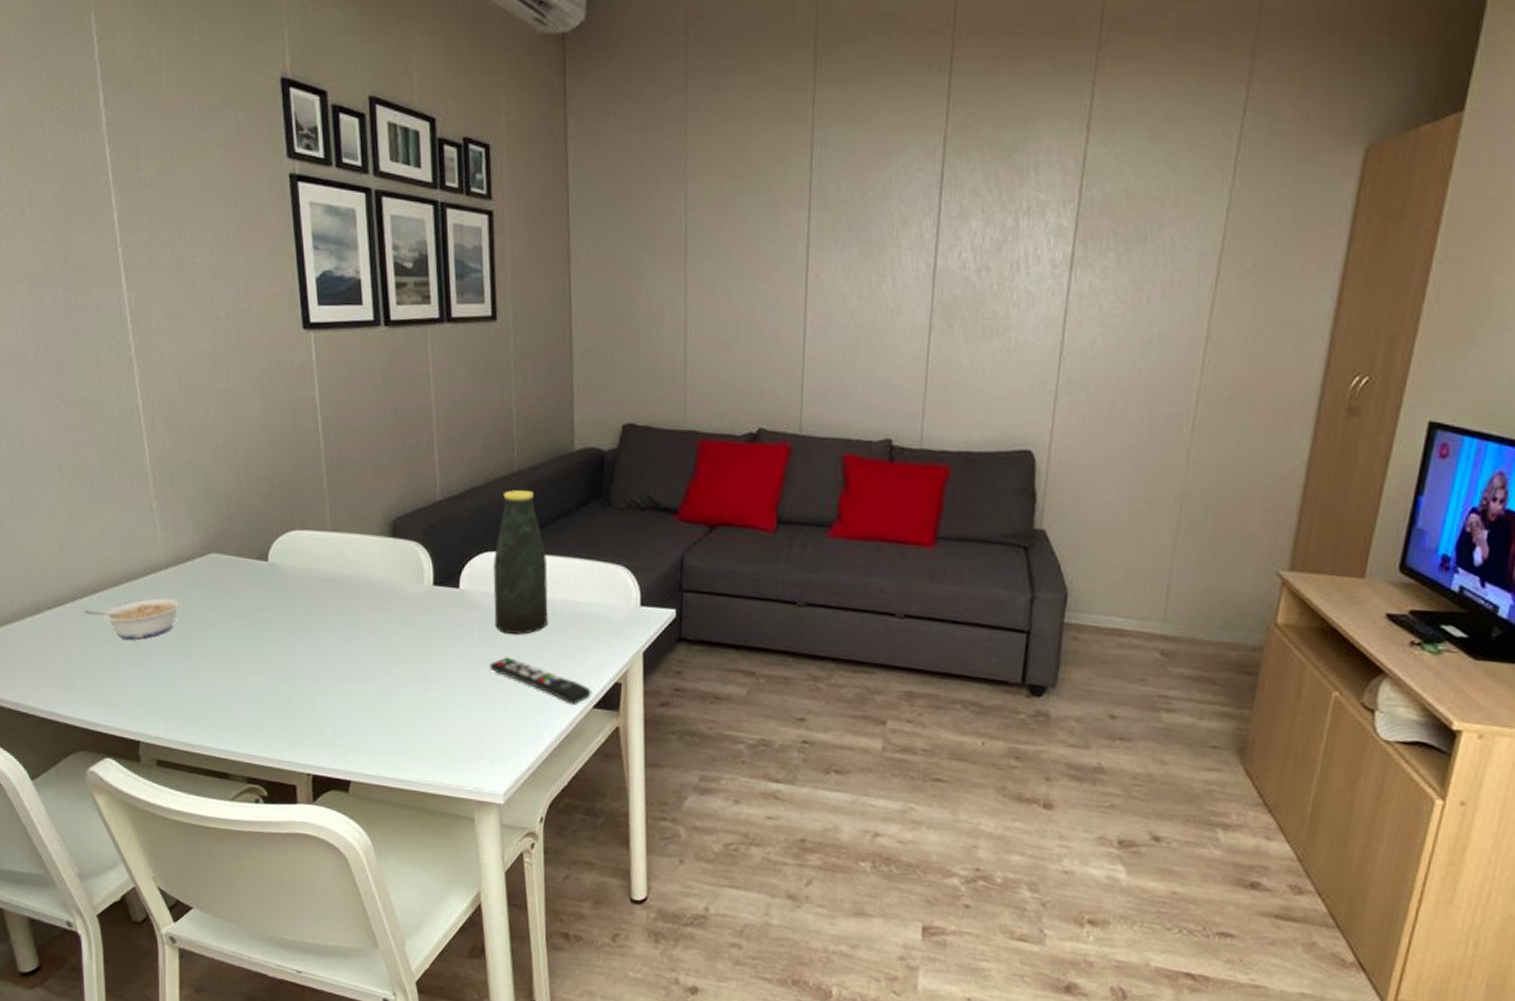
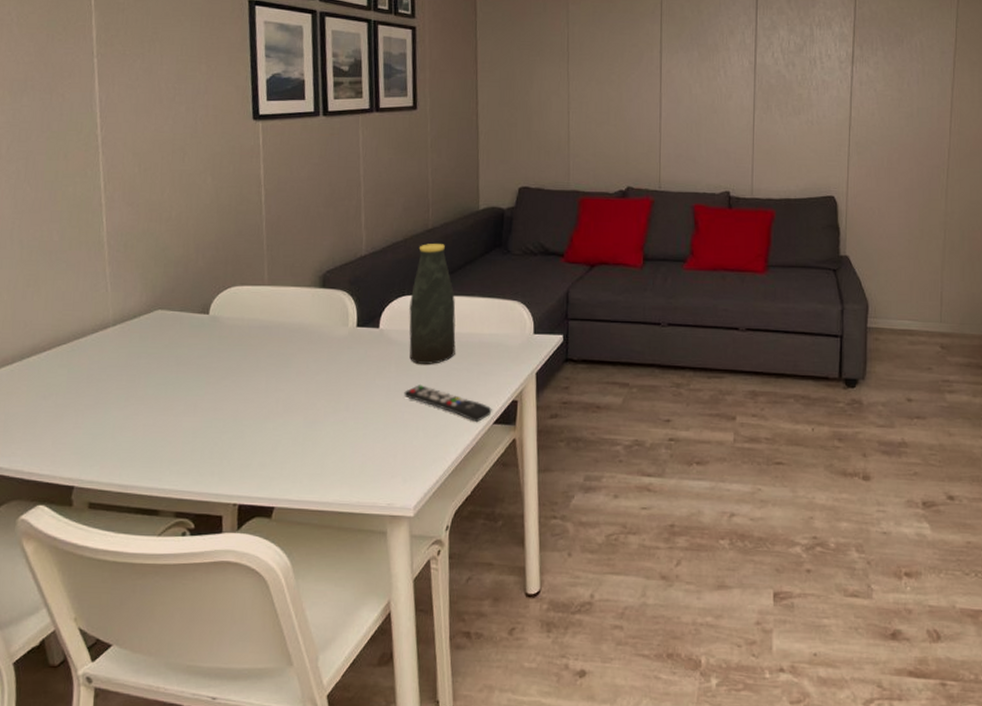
legume: present [84,597,183,640] -> none [30,352,127,392]

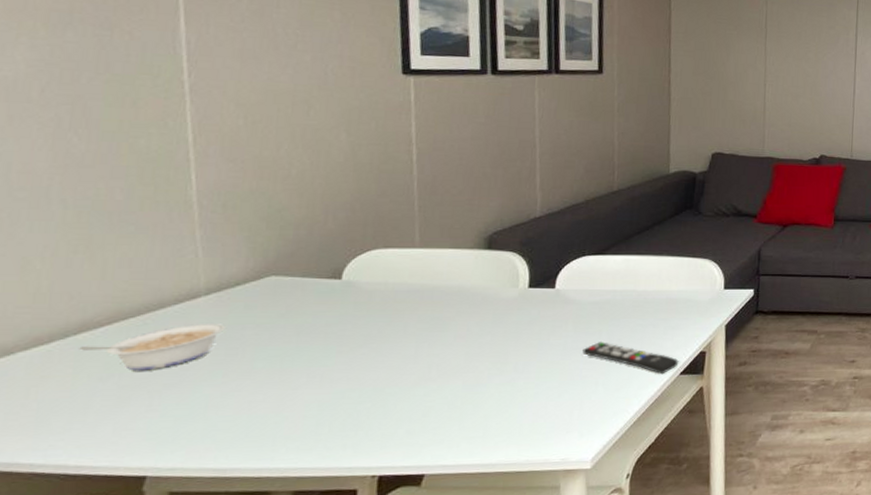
legume: none [30,352,127,392] -> present [79,324,225,371]
bottle: present [409,244,456,364] -> none [589,205,642,322]

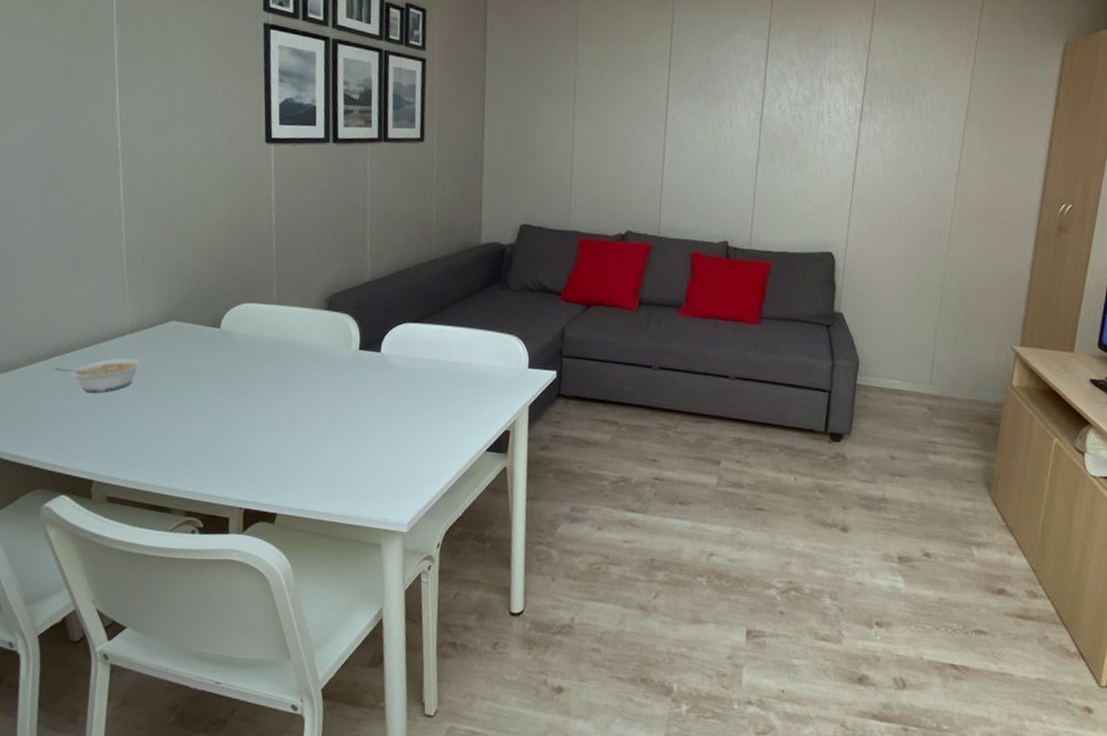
remote control: present [582,342,679,375] -> none [402,409,485,449]

